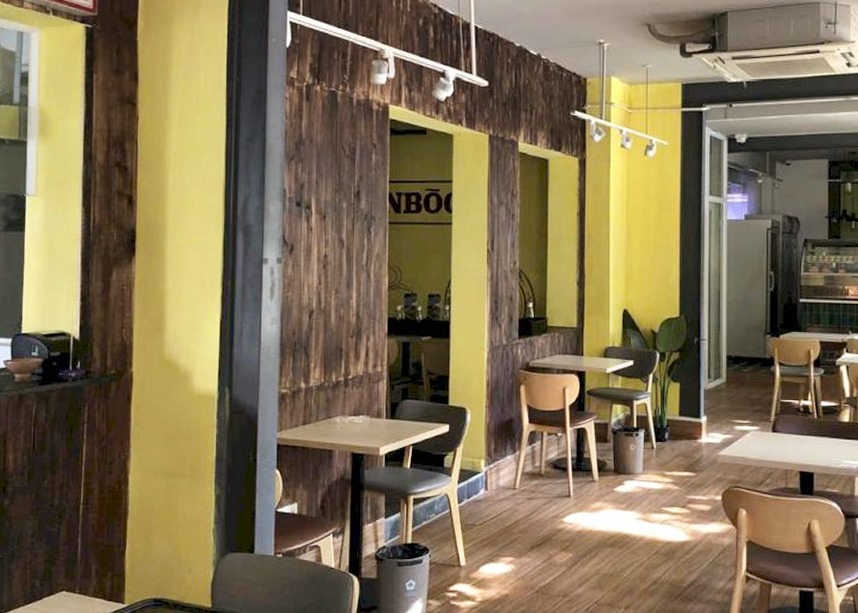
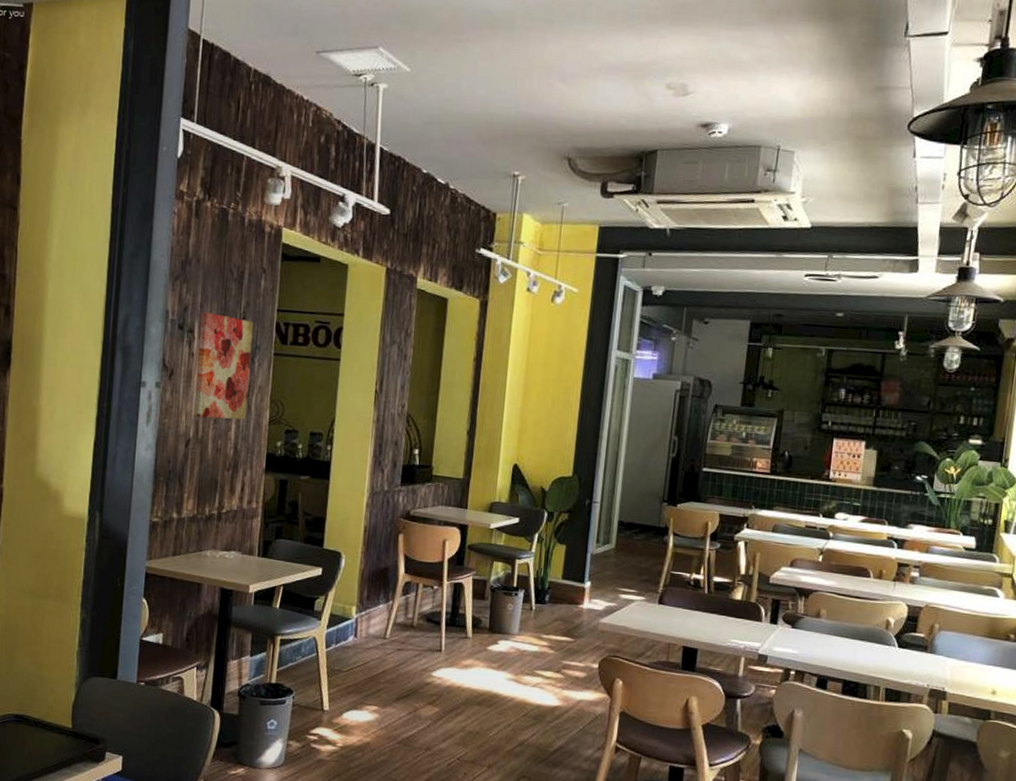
wall art: none [316,188,367,288] -> present [194,311,254,420]

